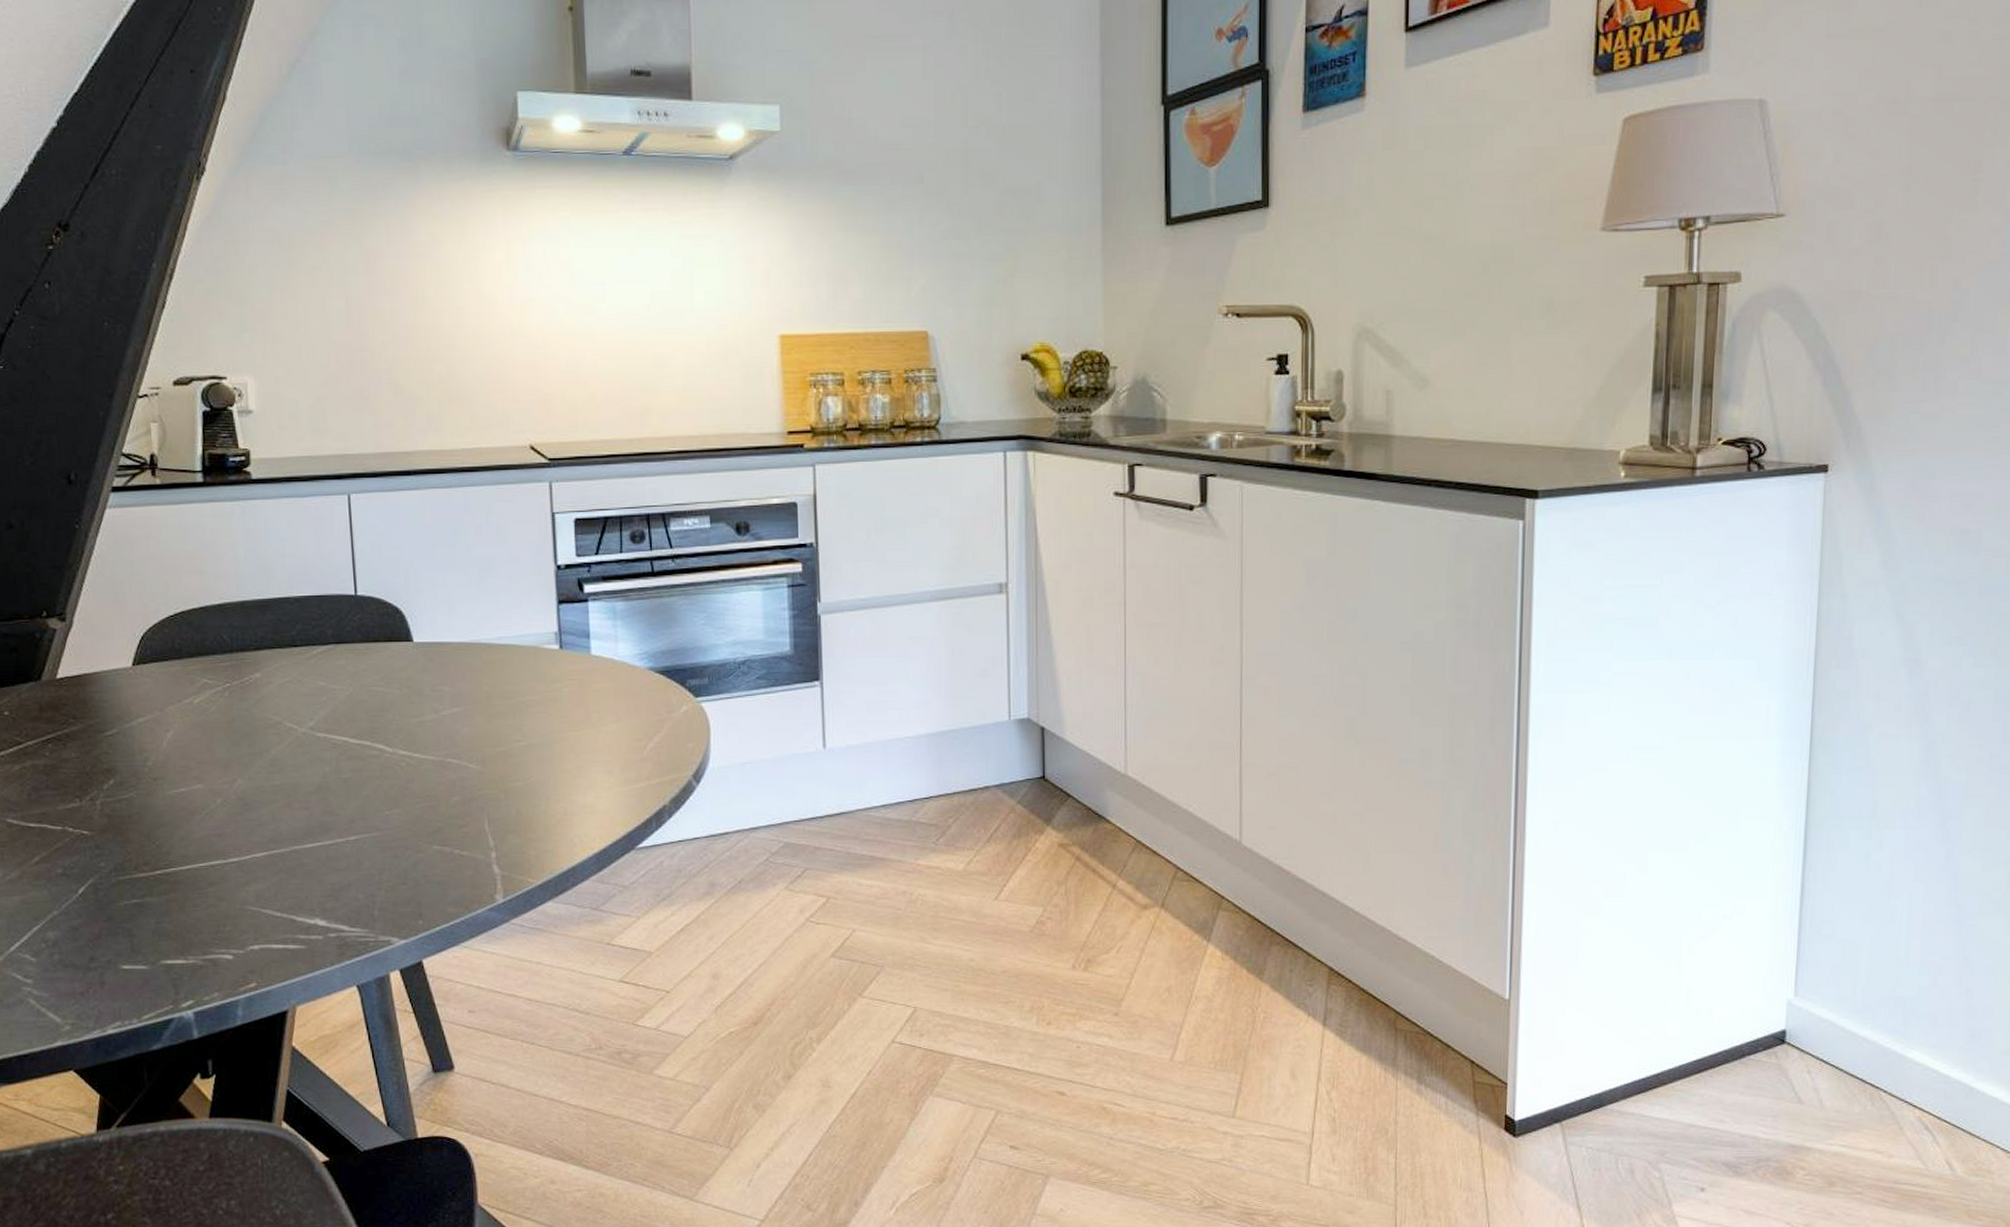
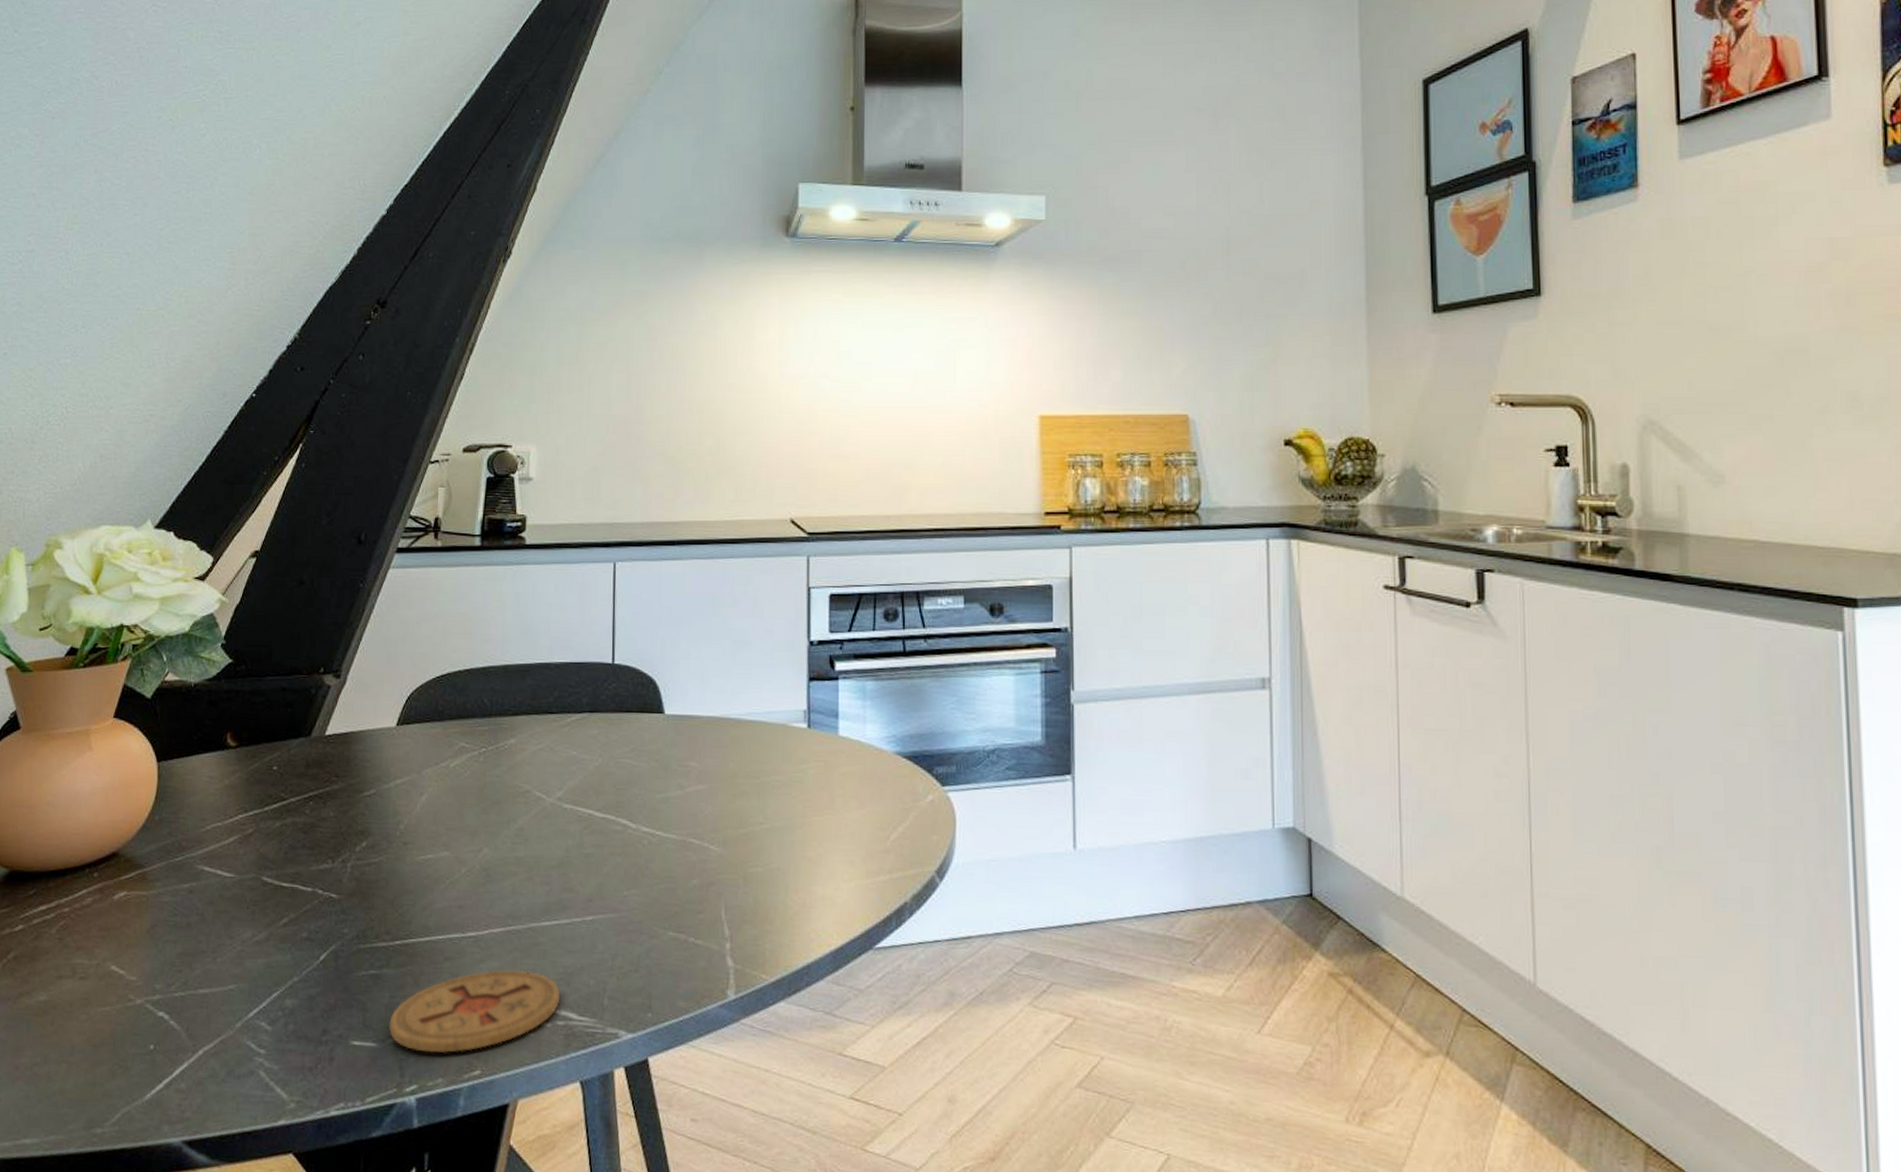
coaster: none [158,889,330,971] -> present [389,969,561,1054]

